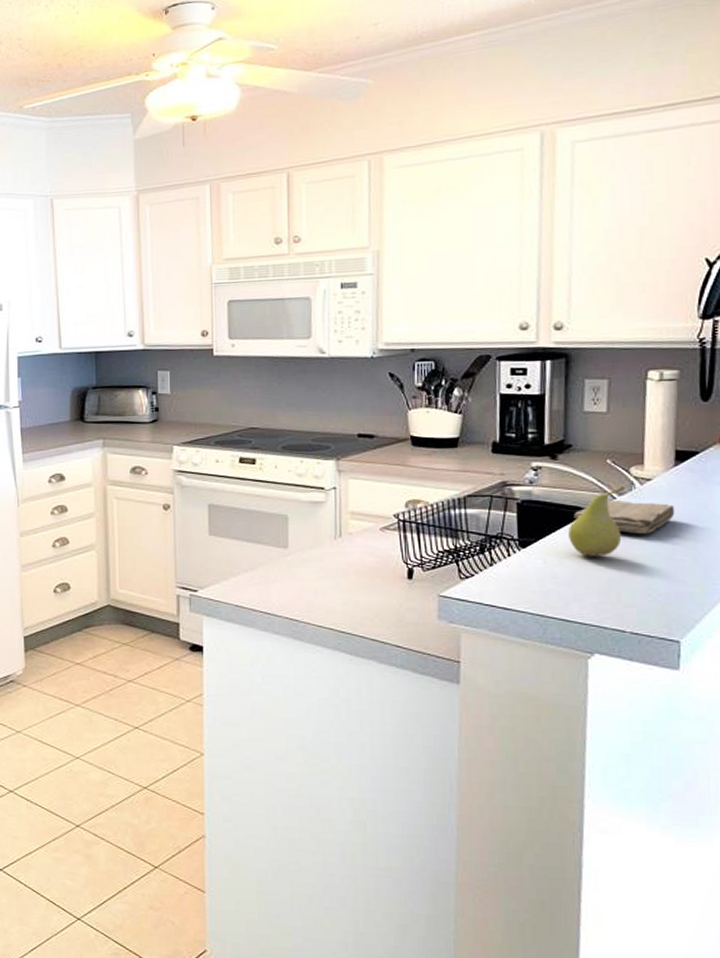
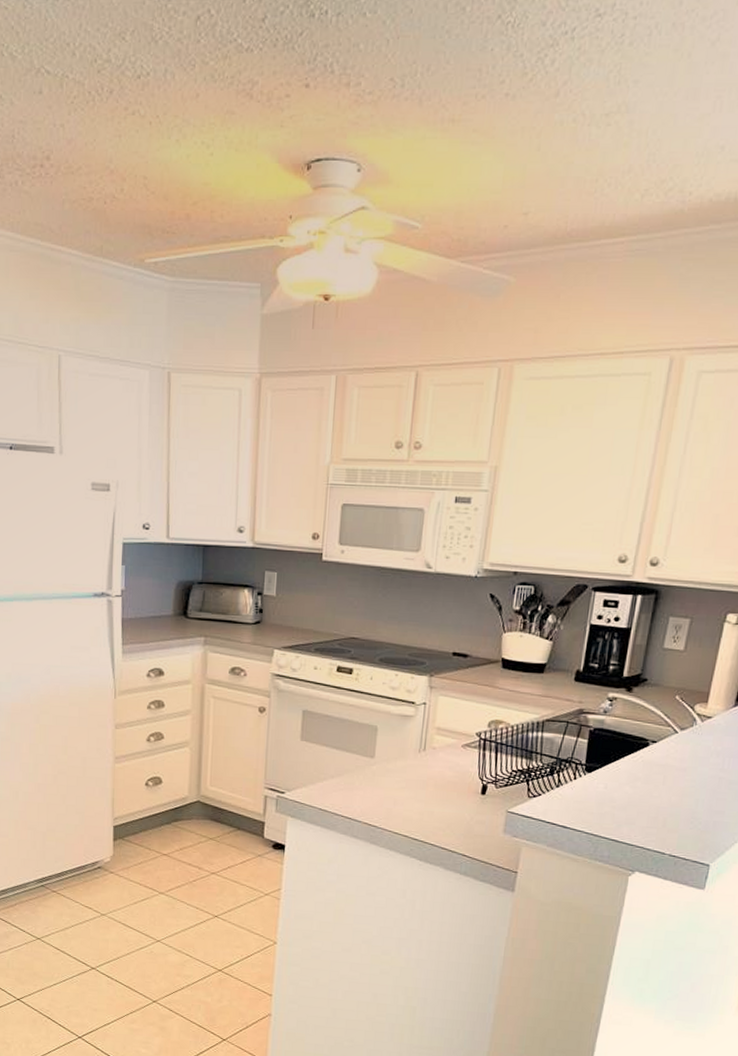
fruit: present [568,486,626,557] -> none [630,722,688,785]
washcloth: present [574,499,675,535] -> none [638,733,728,768]

